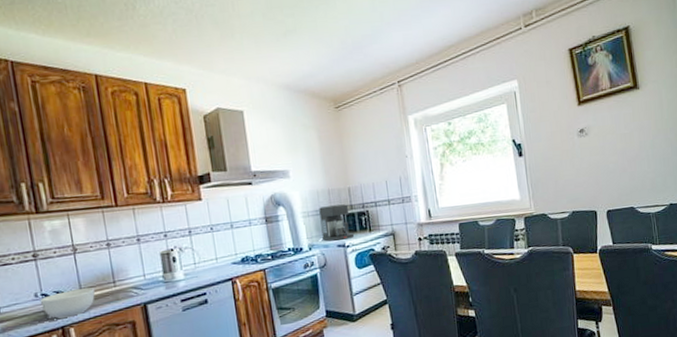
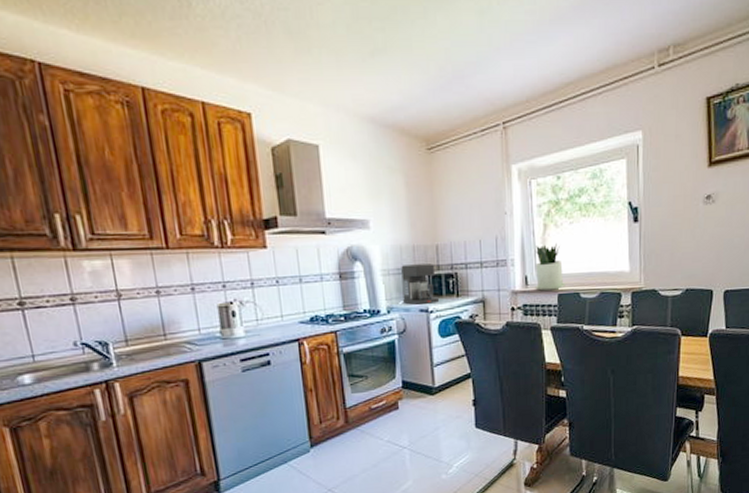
bowl: present [39,287,96,320] -> none [79,339,143,373]
planter: none [434,179,465,222] -> present [534,243,566,291]

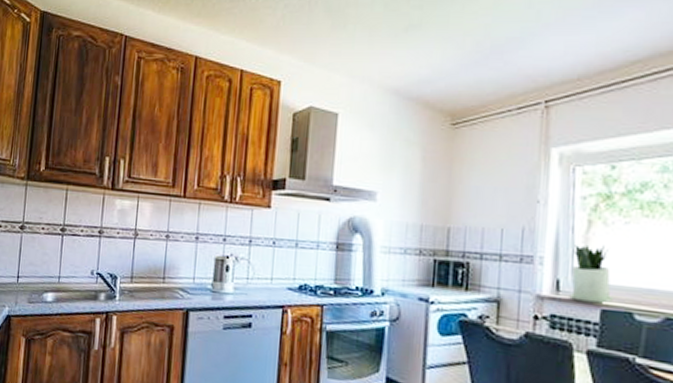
coffee maker: present [401,263,440,306] -> none [401,245,444,294]

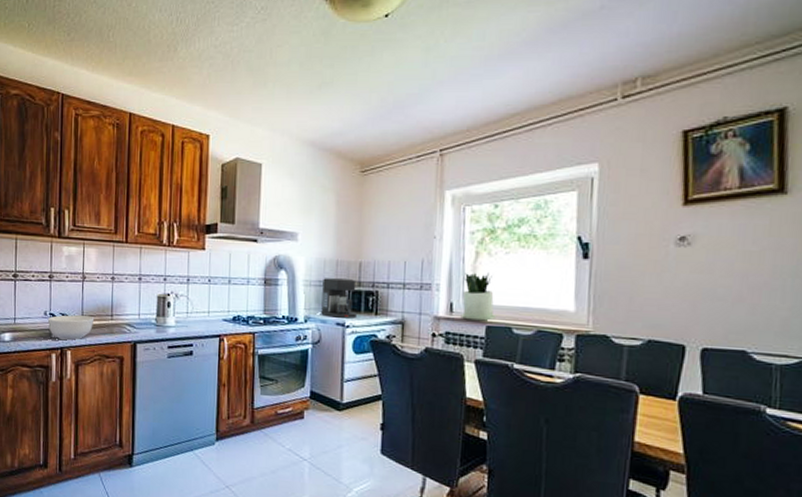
bowl: none [94,275,145,305] -> present [47,315,95,341]
coffee maker: none [401,245,444,294] -> present [321,278,358,319]

